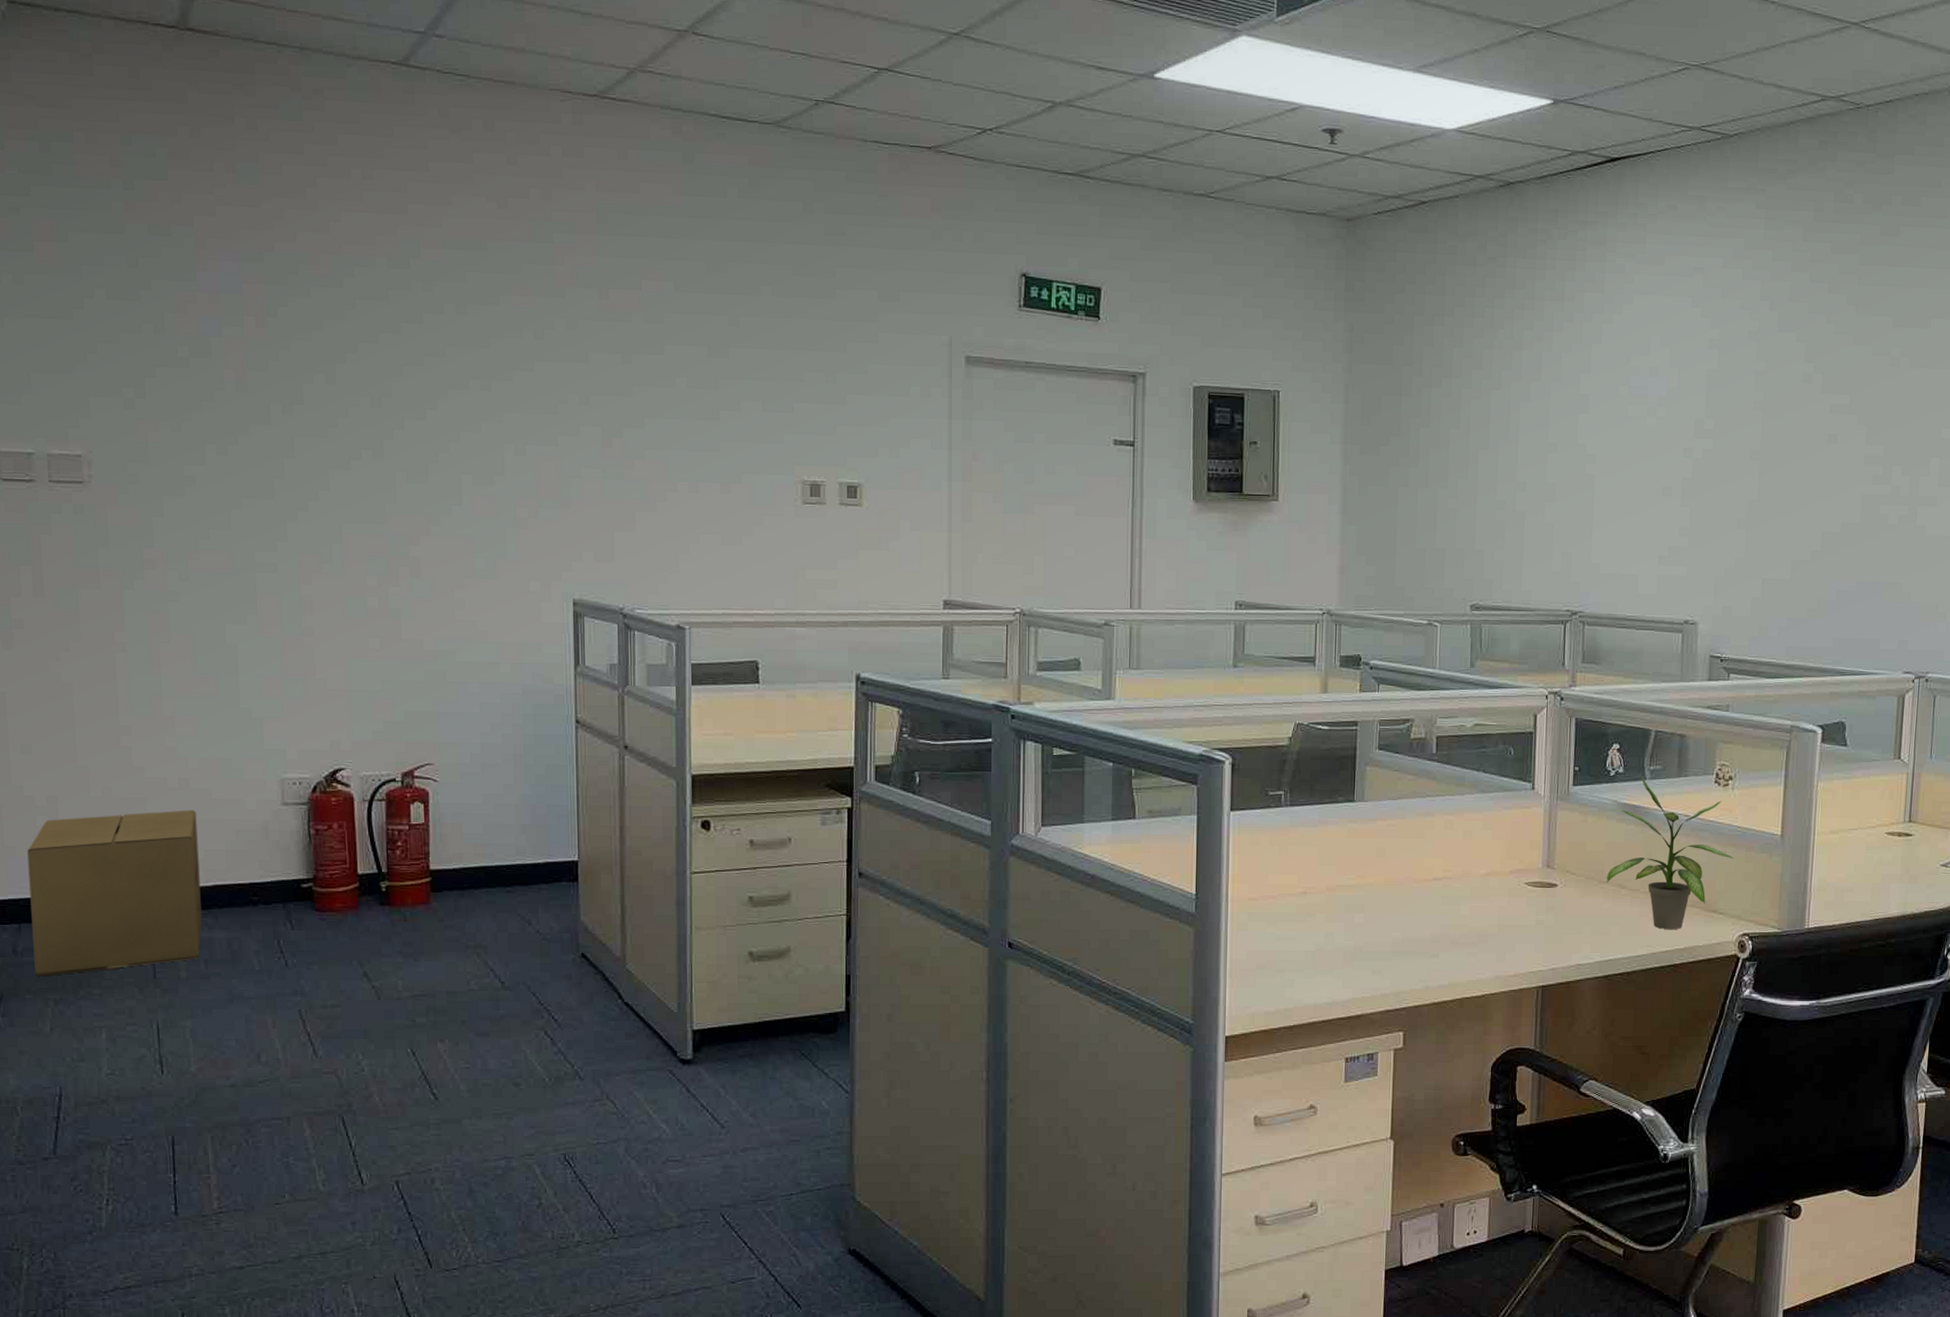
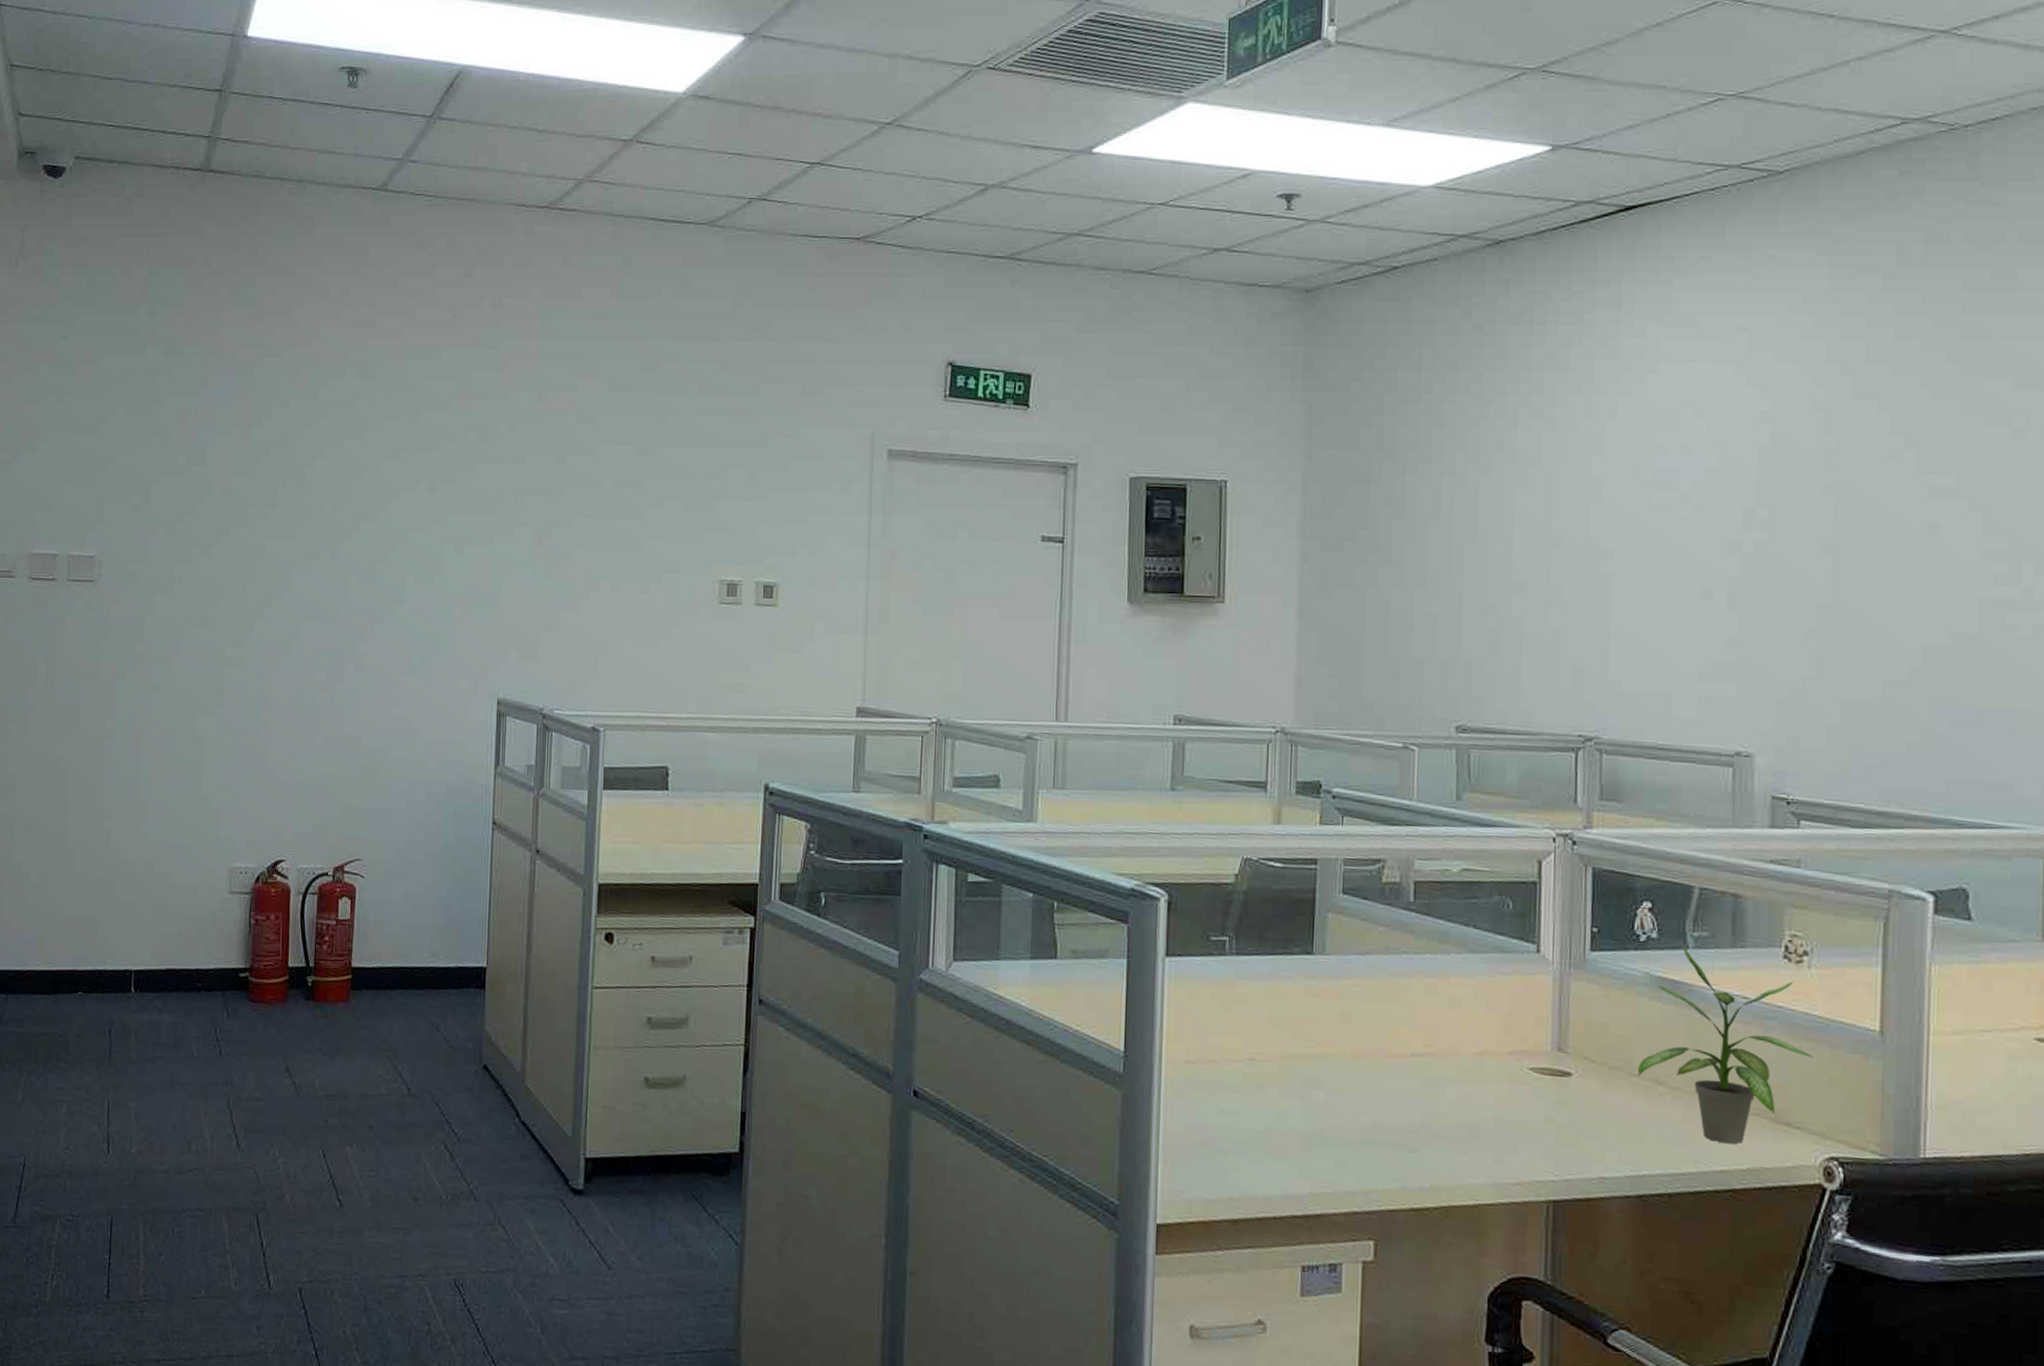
box: present [27,810,202,977] -> none [15,893,157,1047]

